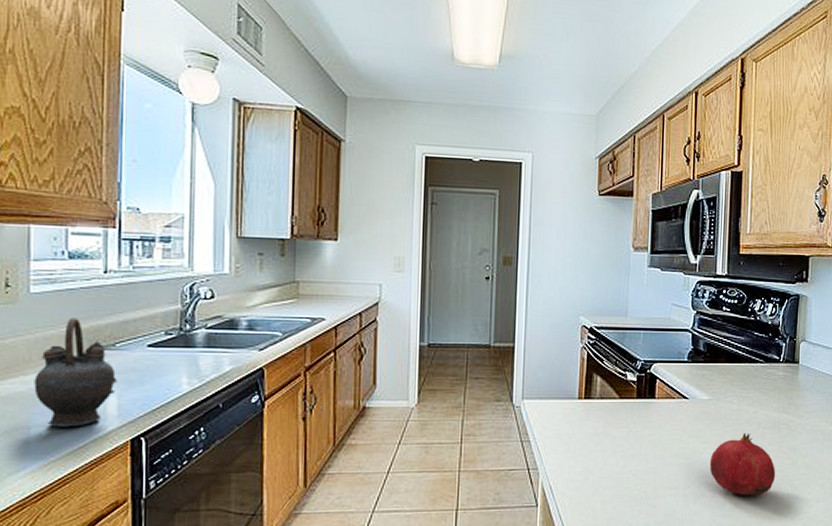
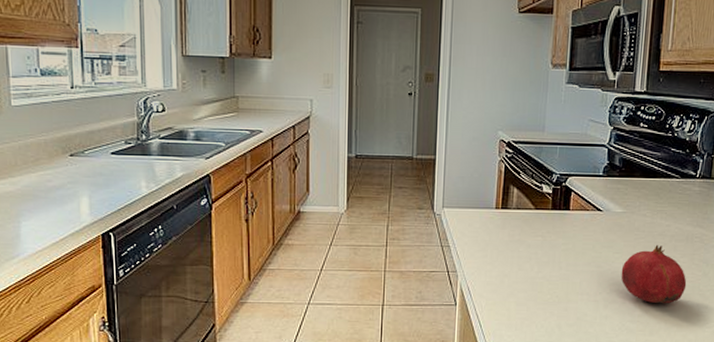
teapot: present [34,318,117,427] -> none [20,128,88,222]

